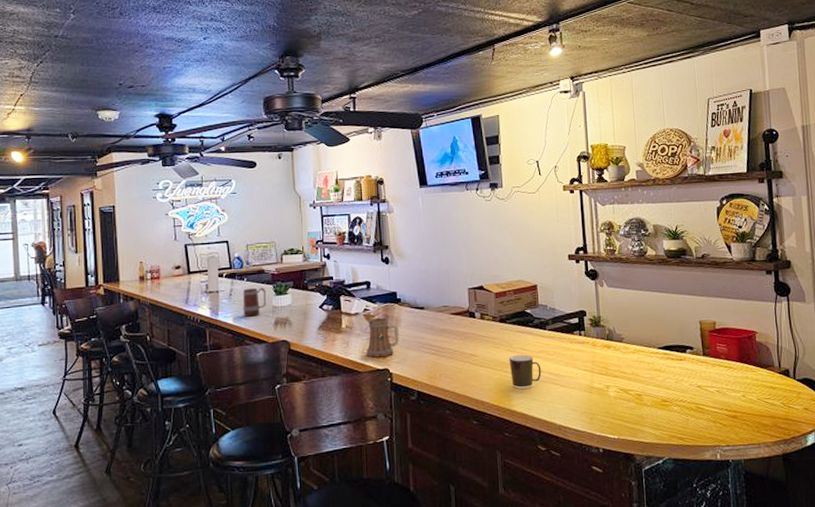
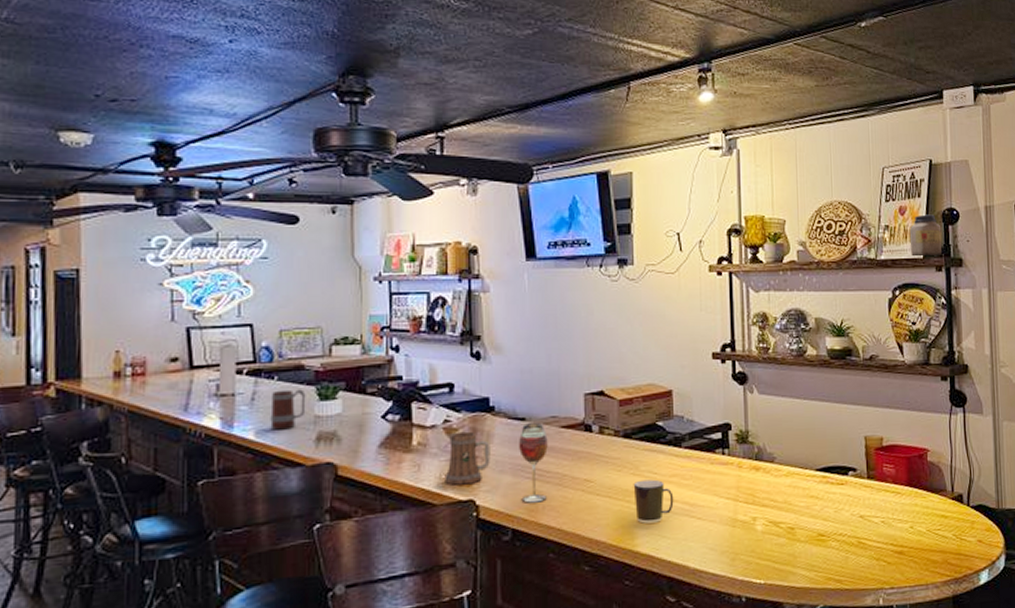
wineglass: none [420,311,442,372] -> present [519,423,548,503]
jar: none [733,135,764,172] -> present [909,214,942,257]

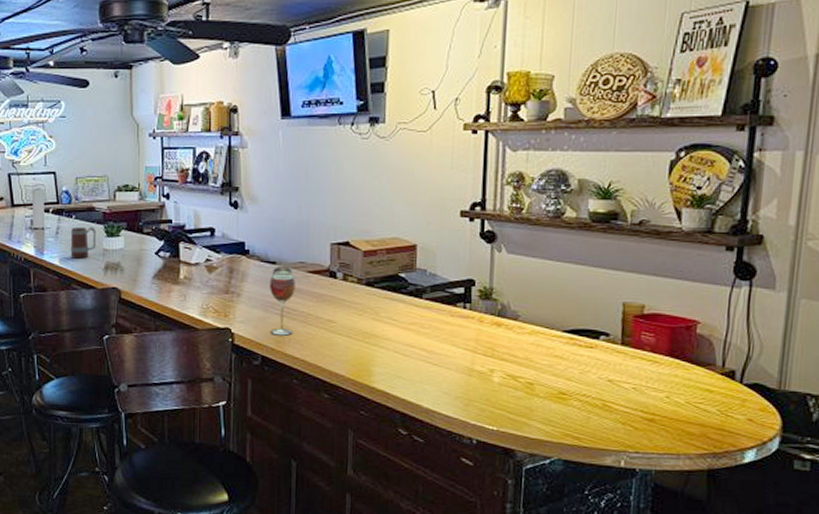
beer mug: present [444,431,490,485] -> none [206,270,245,315]
mug: present [633,479,674,525] -> none [372,325,412,365]
jar: present [909,214,942,257] -> none [705,65,751,114]

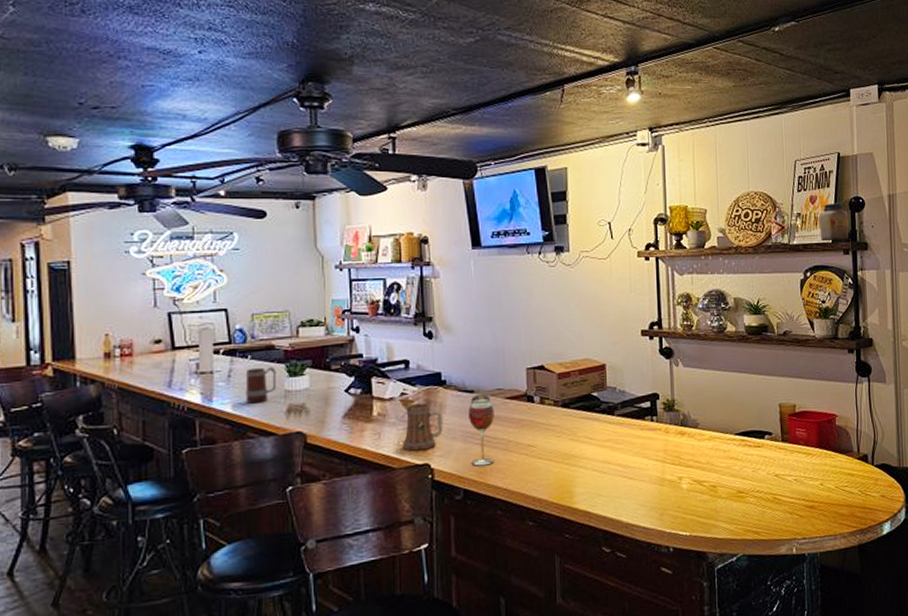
beer mug: none [206,270,245,315] -> present [402,403,443,451]
jar: none [705,65,751,114] -> present [819,203,849,242]

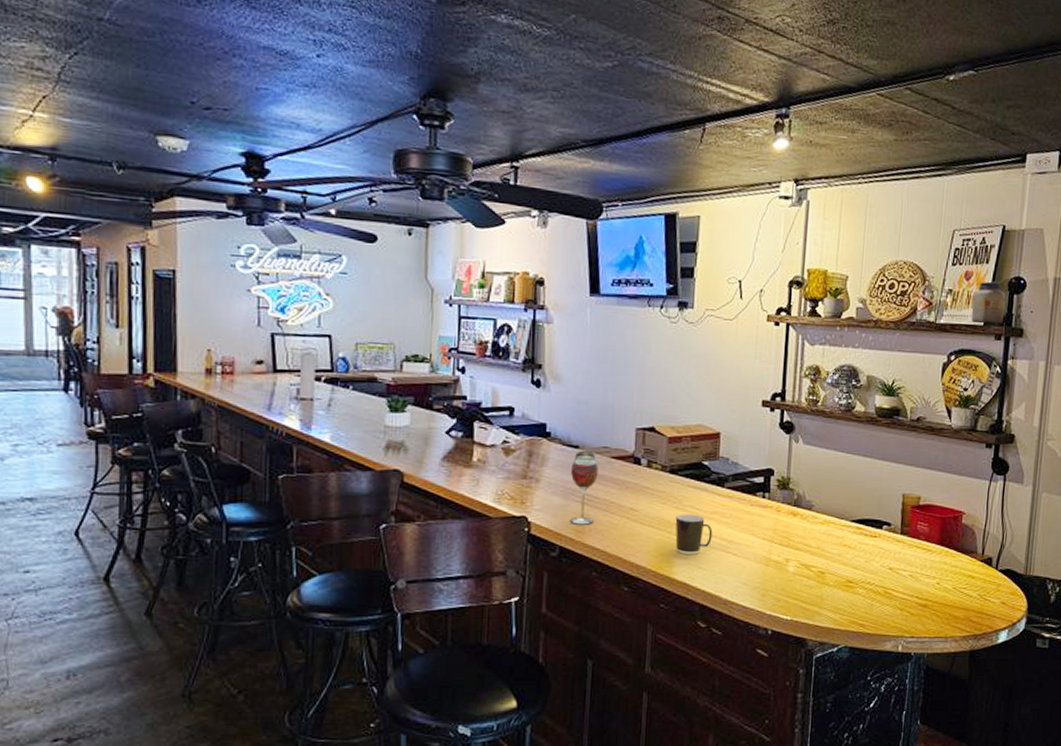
beer mug: present [245,367,277,404] -> none [344,399,378,436]
beer mug: present [402,403,443,451] -> none [500,453,545,502]
mug: none [571,444,608,484] -> present [675,514,713,555]

